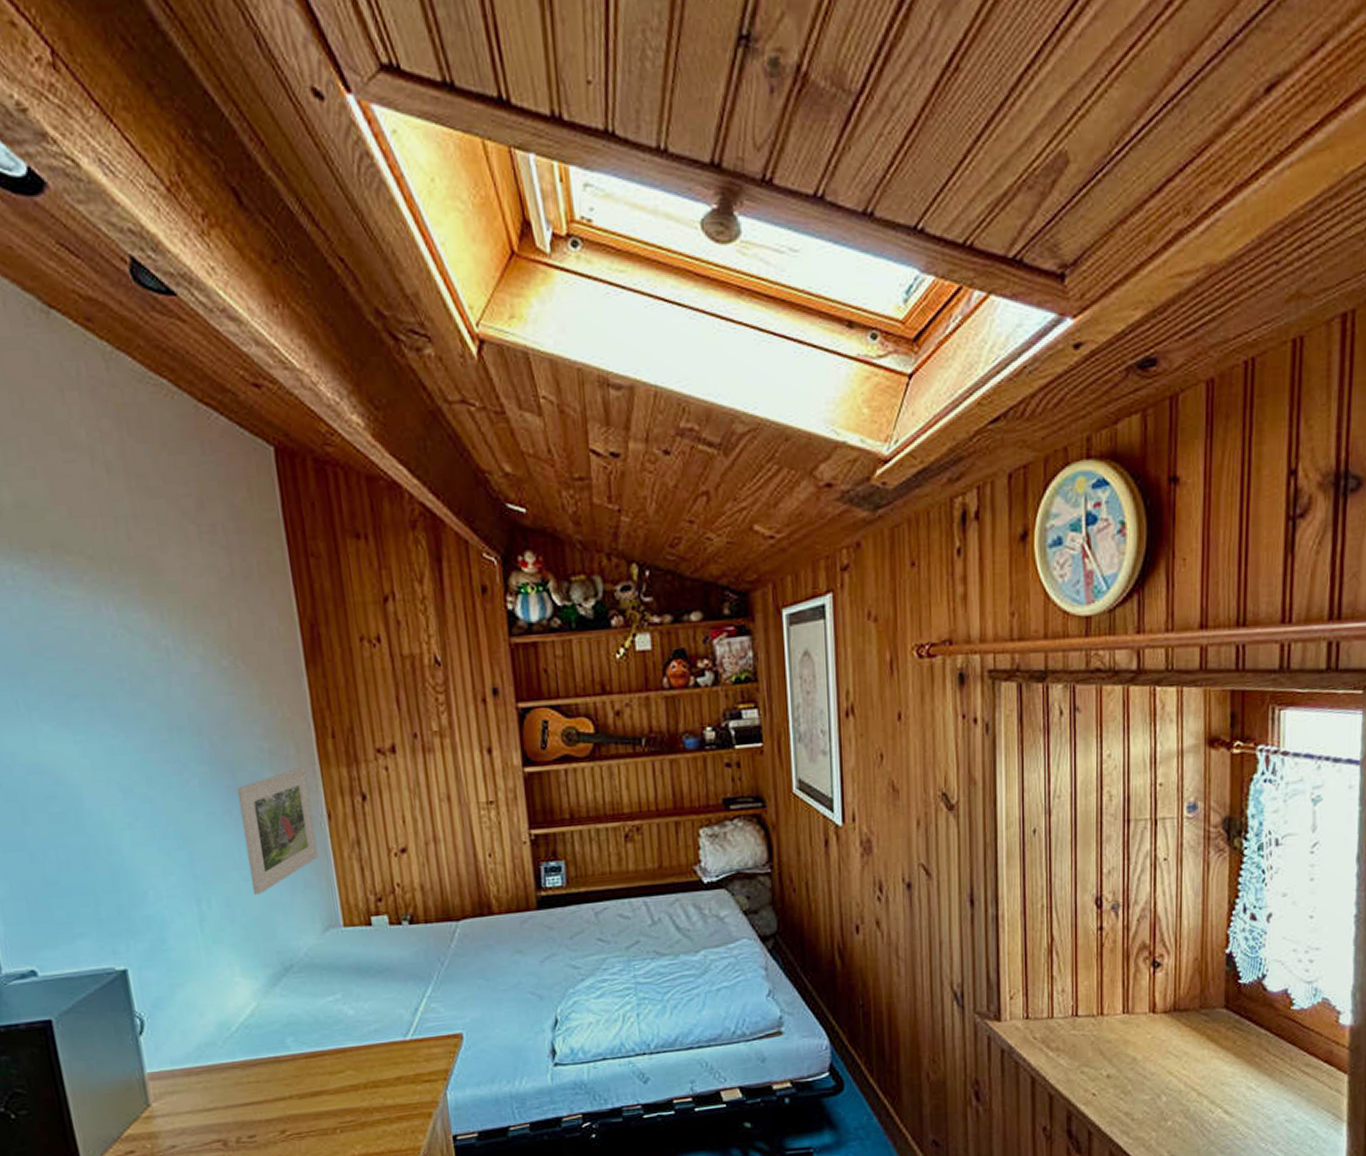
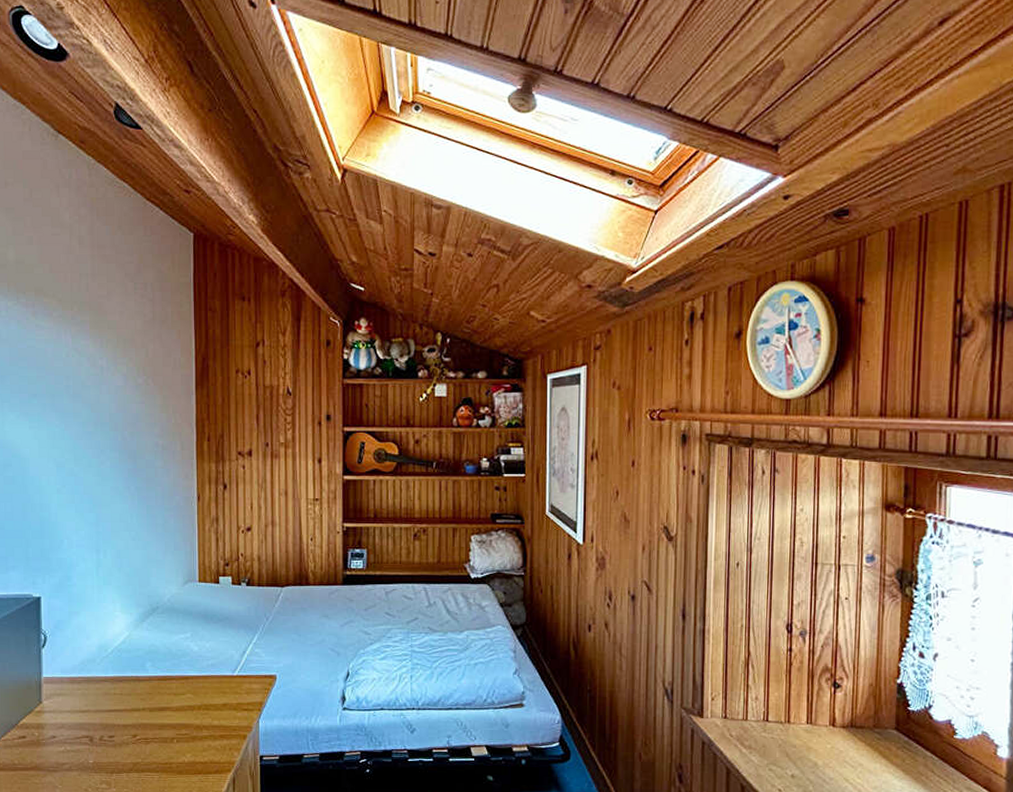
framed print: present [236,768,319,895] -> none [136,461,187,551]

